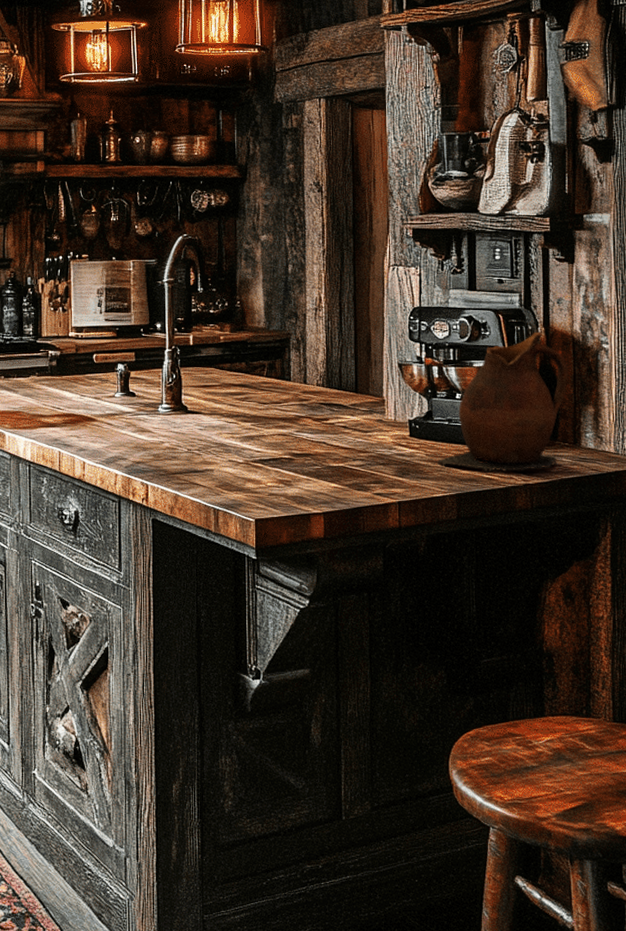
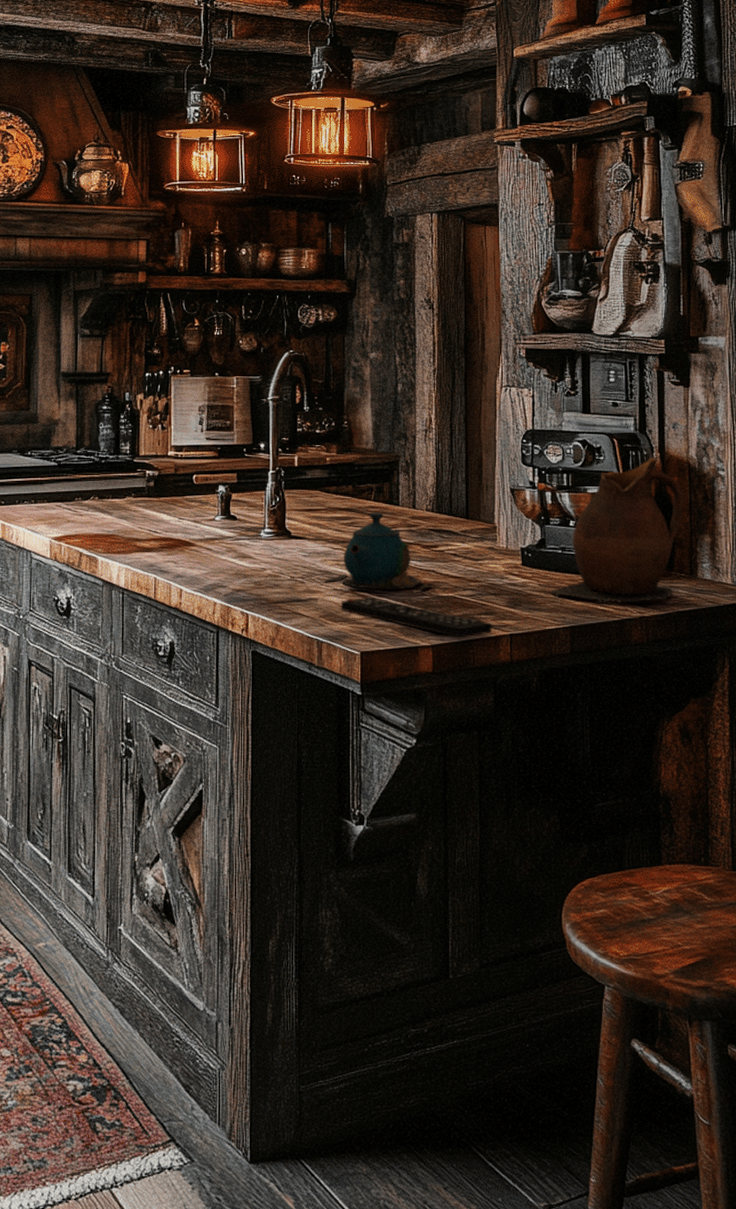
teapot: none [219,386,328,464] -> present [323,511,437,593]
remote control: none [235,467,381,506] -> present [340,596,492,638]

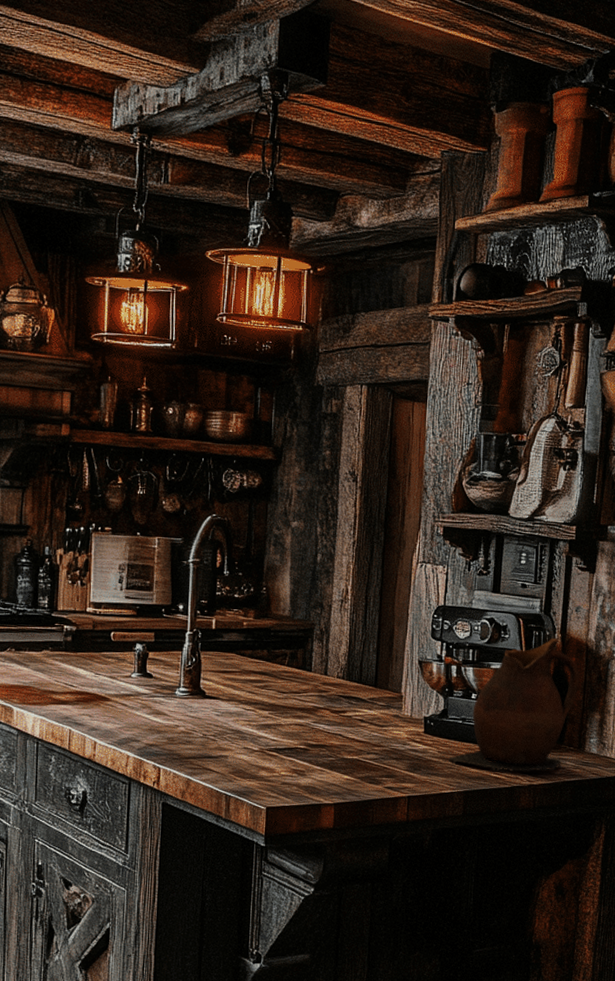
teapot: present [323,511,437,593] -> none [234,676,343,753]
remote control: present [340,596,492,638] -> none [249,756,392,798]

